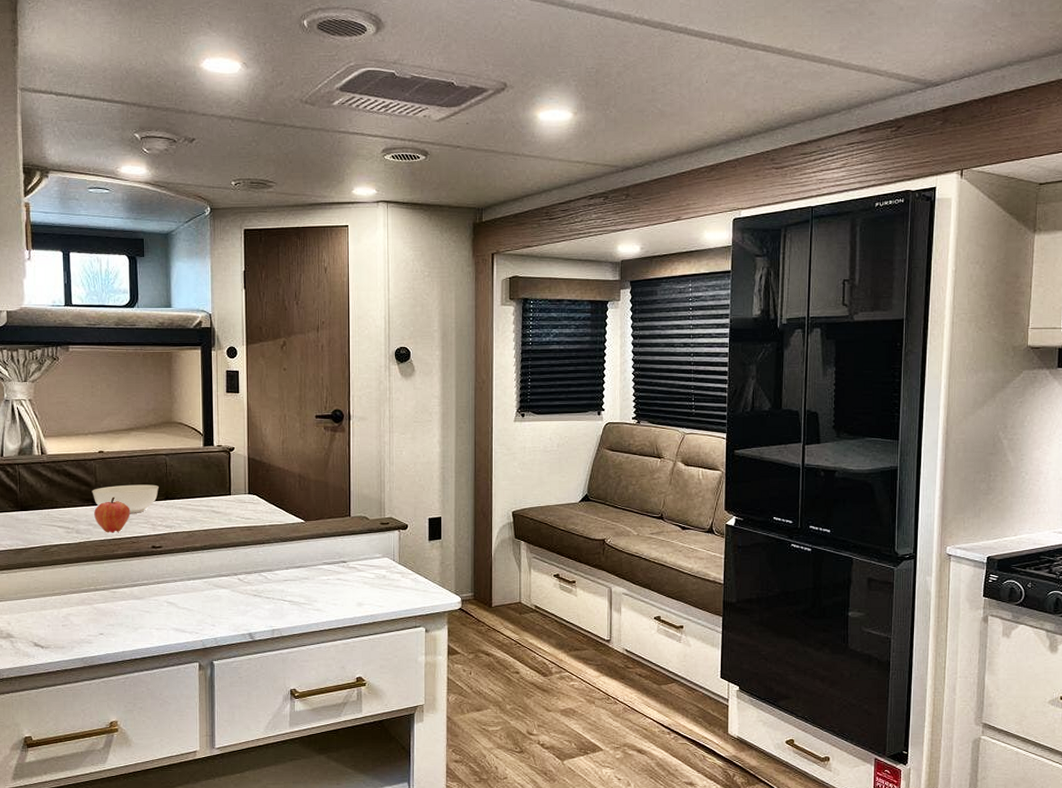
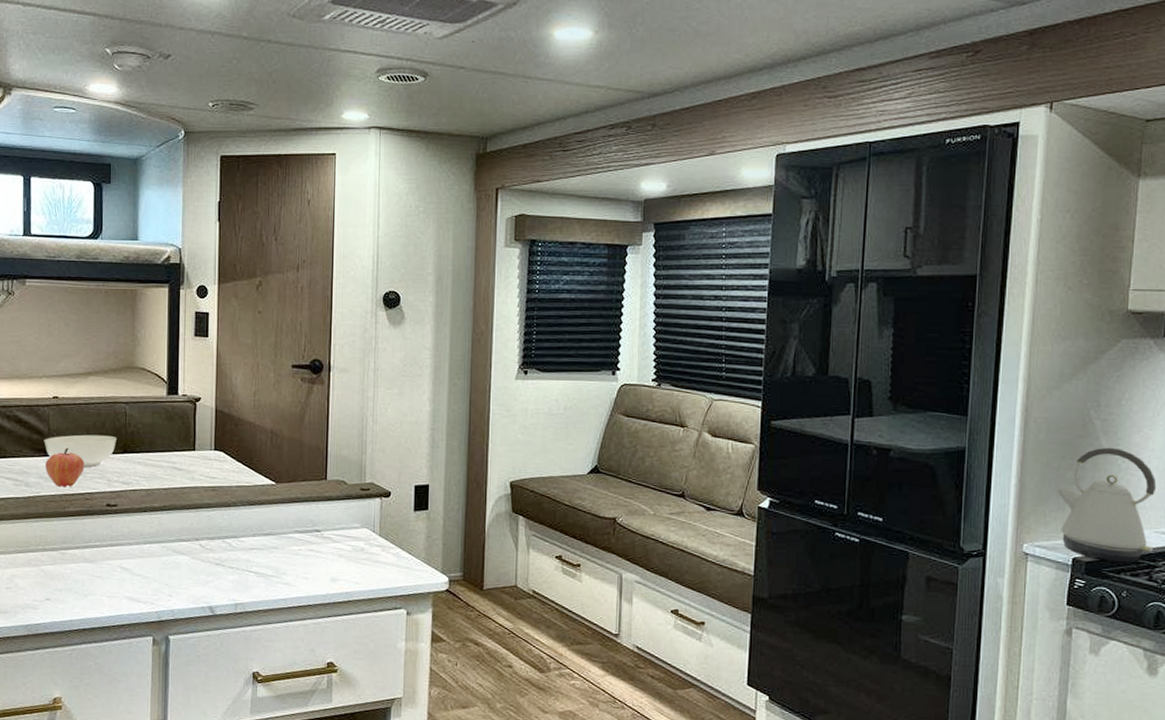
kettle: none [973,462,1054,559] -> present [1057,447,1157,563]

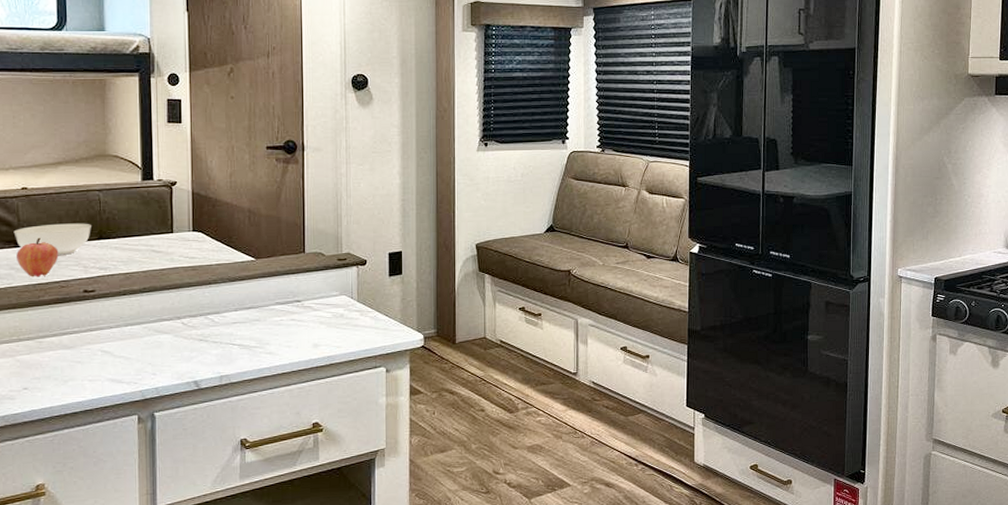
kettle: present [1057,447,1157,563] -> none [921,186,994,279]

